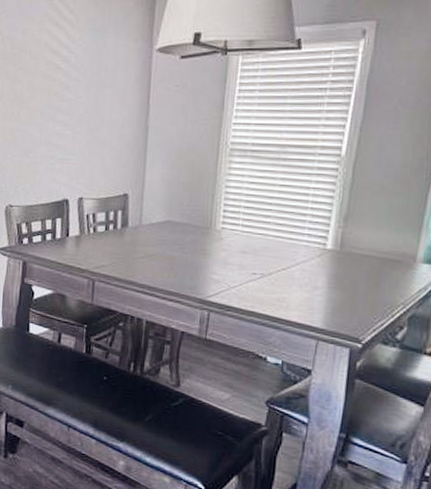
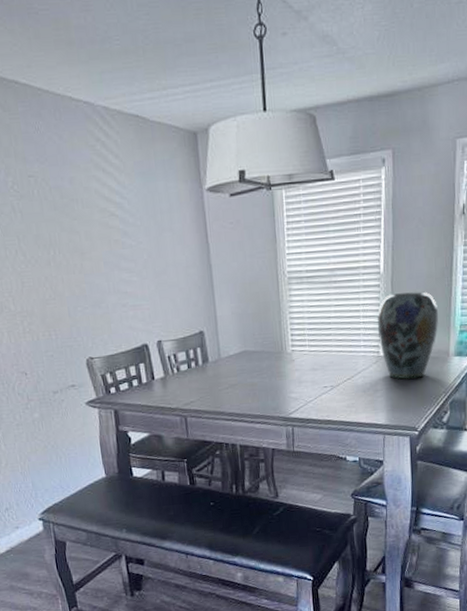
vase: none [328,180,410,282] -> present [377,292,439,379]

